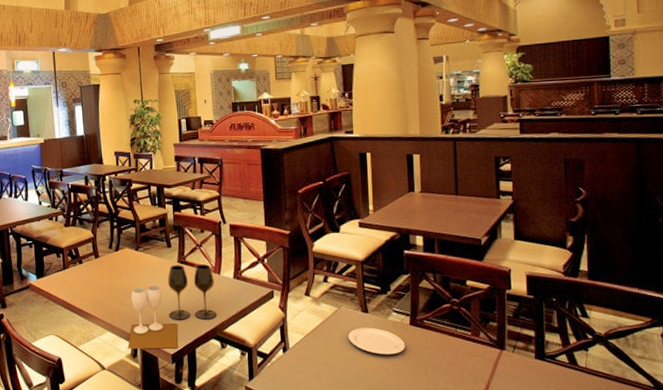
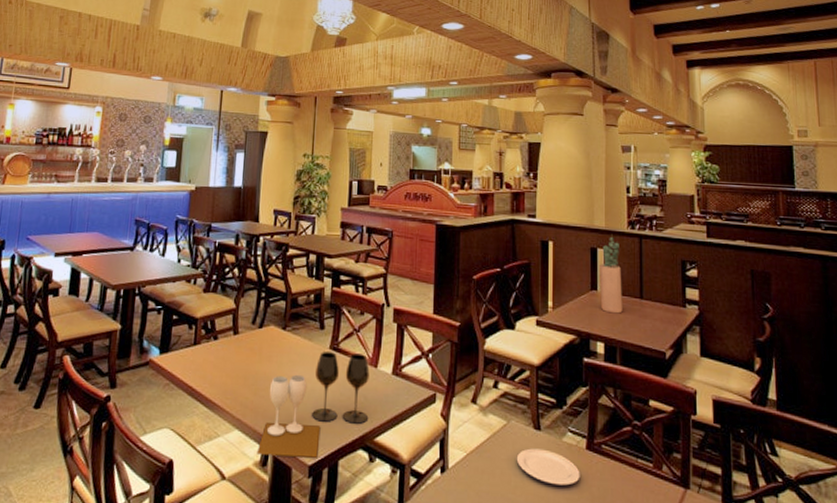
vase: none [415,140,439,211] -> present [599,234,623,314]

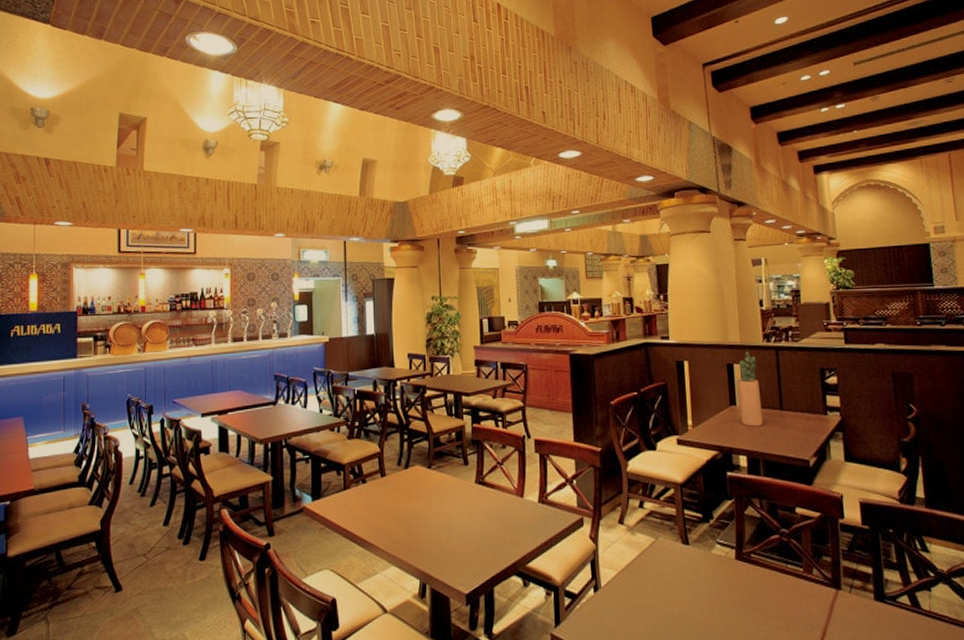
wineglass: present [256,374,321,458] -> none [414,510,474,587]
wine glass: present [312,352,370,424] -> none [464,485,518,552]
plate: present [516,448,580,486] -> none [667,562,732,595]

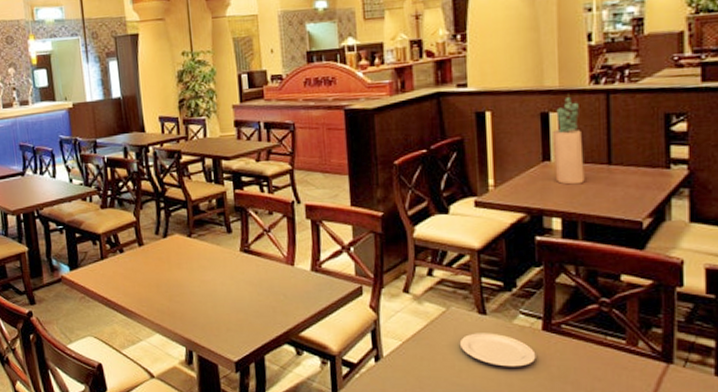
plate: none [667,562,732,595] -> present [459,333,536,367]

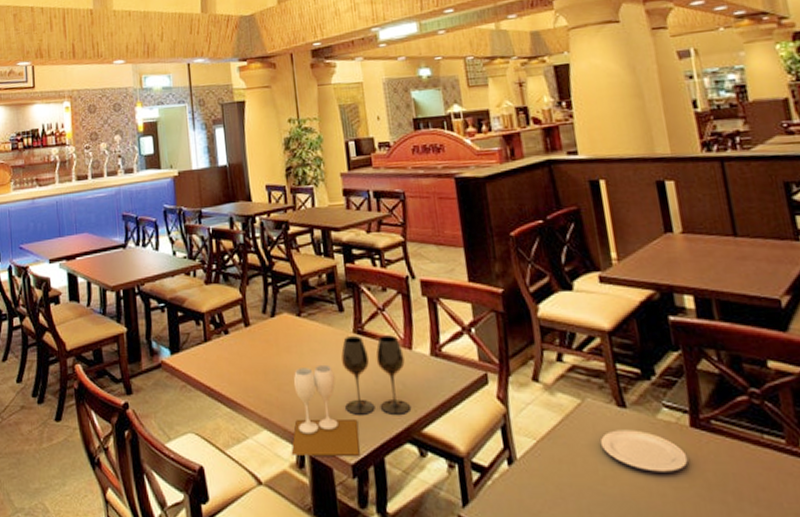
wineglass: none [180,278,243,355] -> present [291,364,360,456]
wine glass: none [228,253,290,321] -> present [341,335,410,415]
vase: present [551,93,585,185] -> none [670,161,712,259]

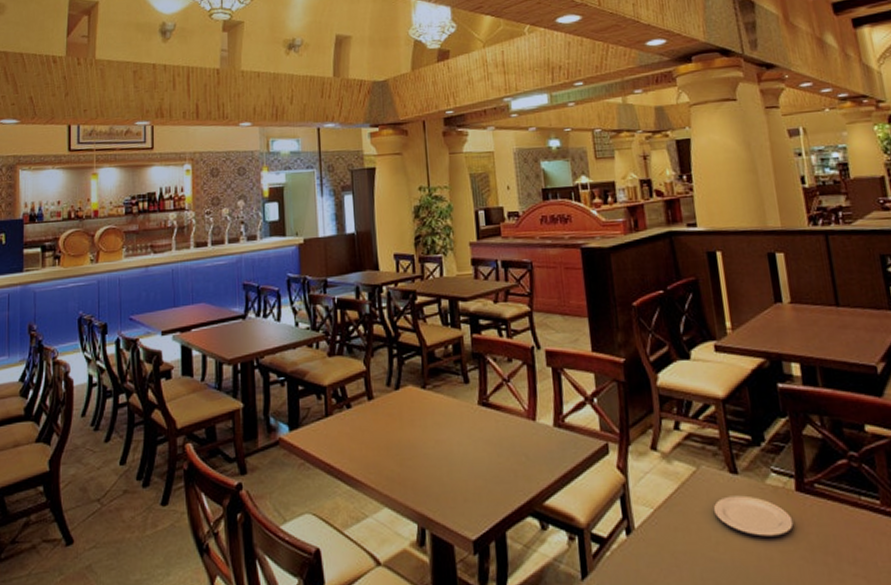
wineglass: present [291,364,360,456] -> none [411,437,482,534]
wine glass: present [341,335,410,415] -> none [465,406,533,489]

